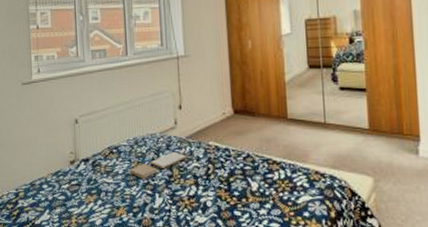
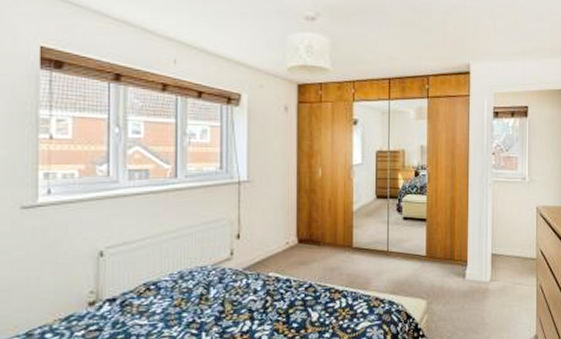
book: present [129,151,187,179] -> none [170,284,242,317]

